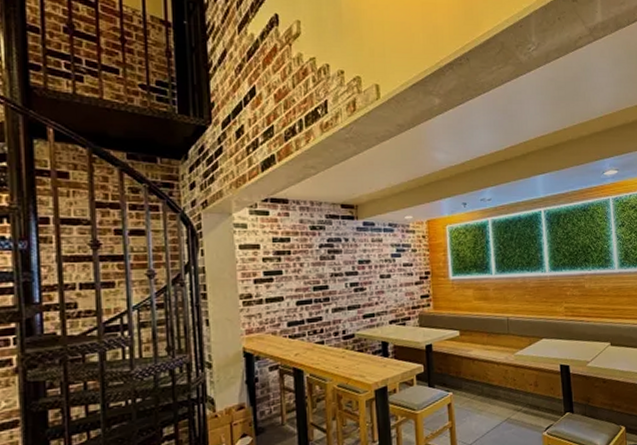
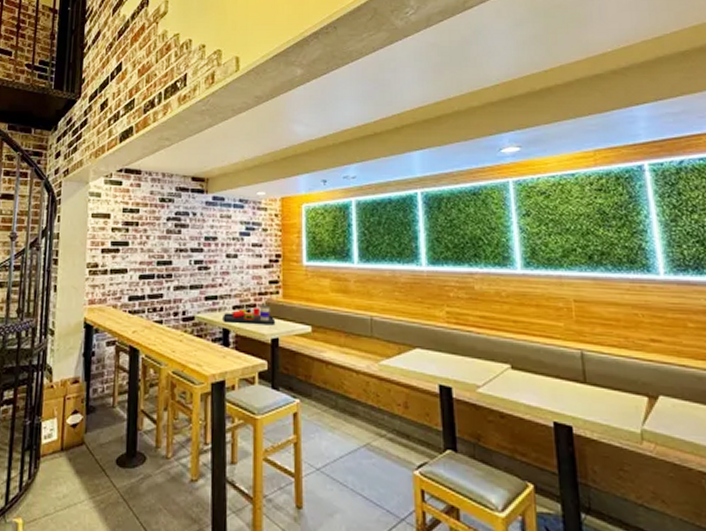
food tray: none [381,312,429,336] -> present [223,299,276,326]

